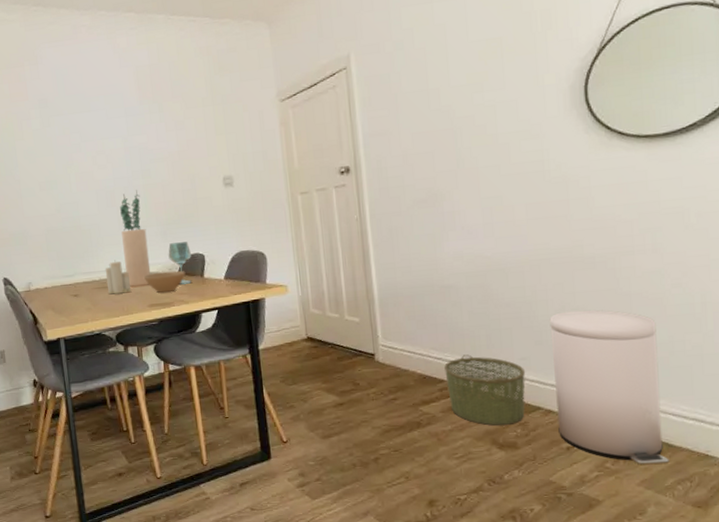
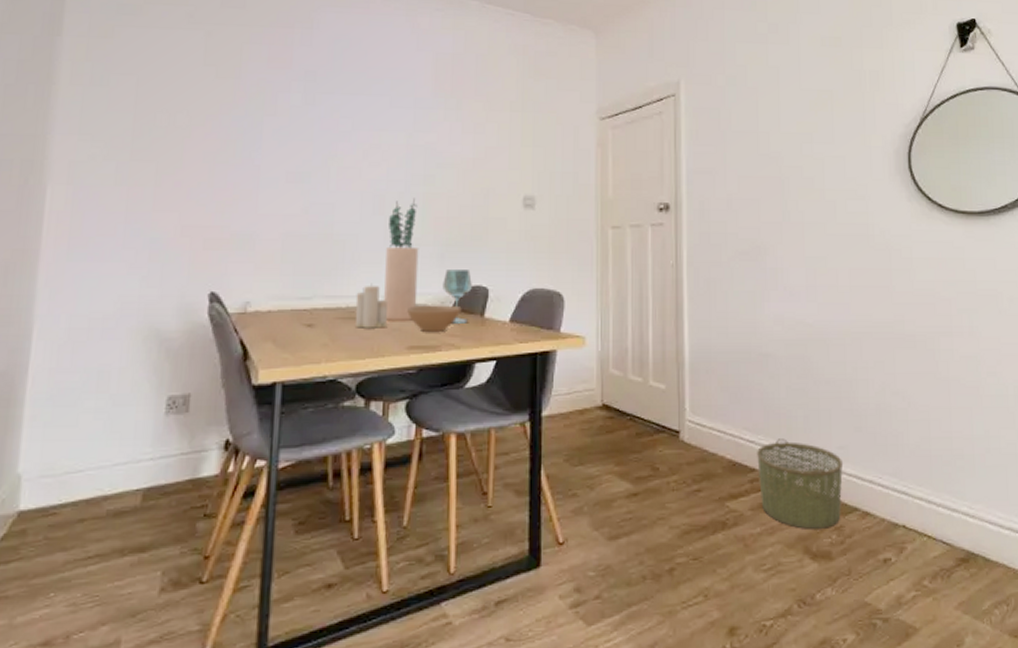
pedal bin: present [549,309,669,465] -> none [869,394,986,584]

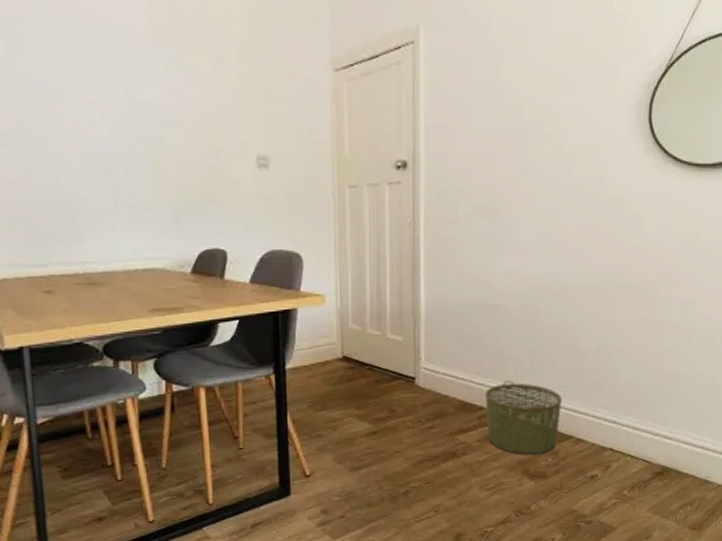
candle: present [354,283,388,328] -> none [92,248,128,293]
vase: present [384,198,419,322] -> none [117,160,156,286]
bowl: present [406,305,462,331] -> none [145,268,201,294]
wine glass: present [442,270,472,324] -> none [179,233,210,286]

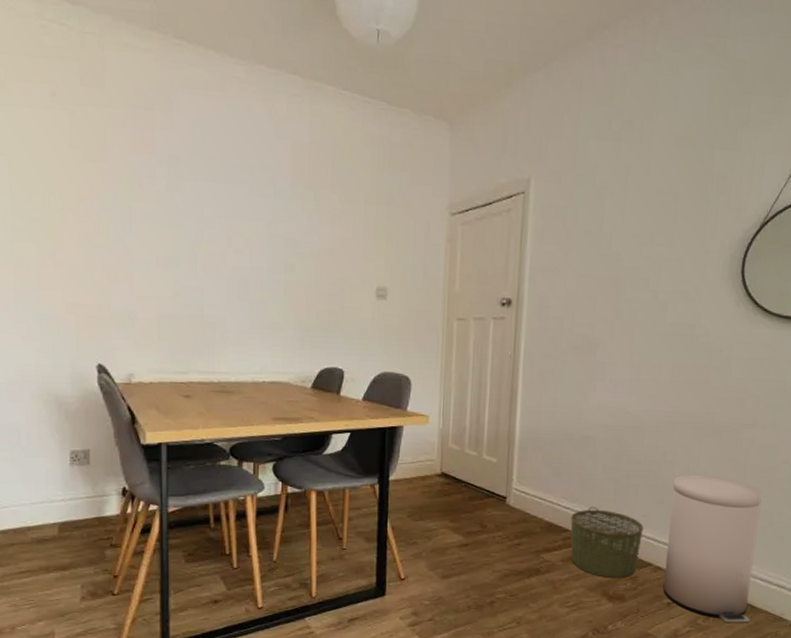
pedal bin: none [586,338,682,492] -> present [663,475,762,624]

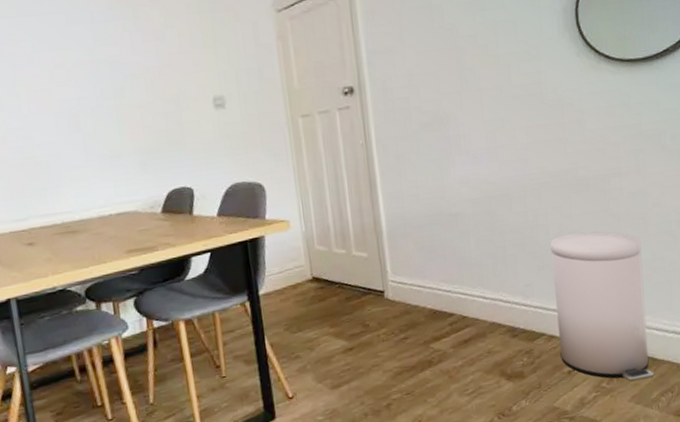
basket: present [570,507,644,578] -> none [454,284,530,357]

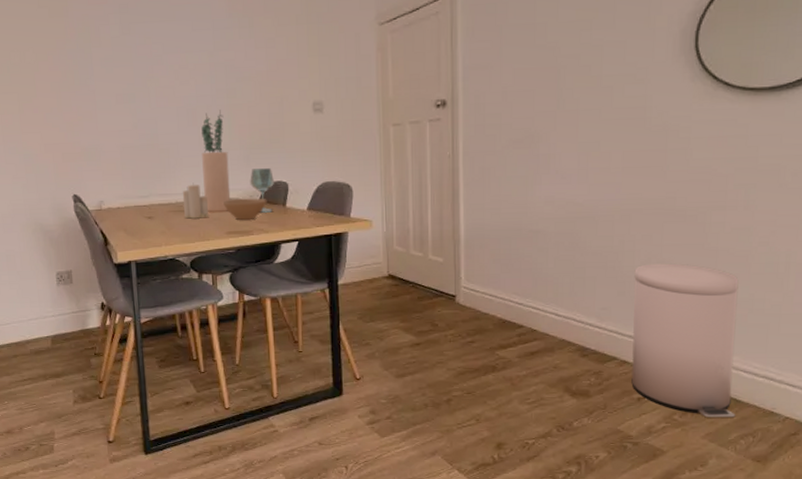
candle: none [68,198,104,241] -> present [182,182,209,219]
vase: none [86,112,128,231] -> present [201,110,231,213]
bowl: none [118,208,171,236] -> present [222,198,267,220]
wine glass: none [148,173,178,225] -> present [250,168,274,213]

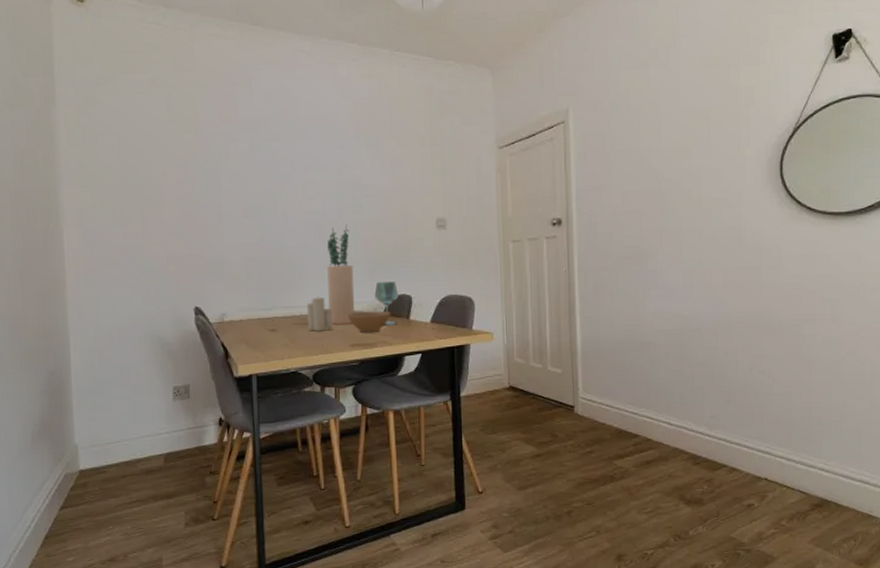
pedal bin: present [631,263,739,419] -> none [738,373,837,524]

